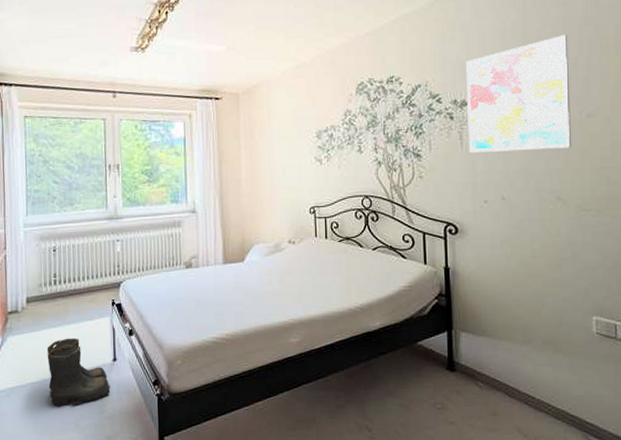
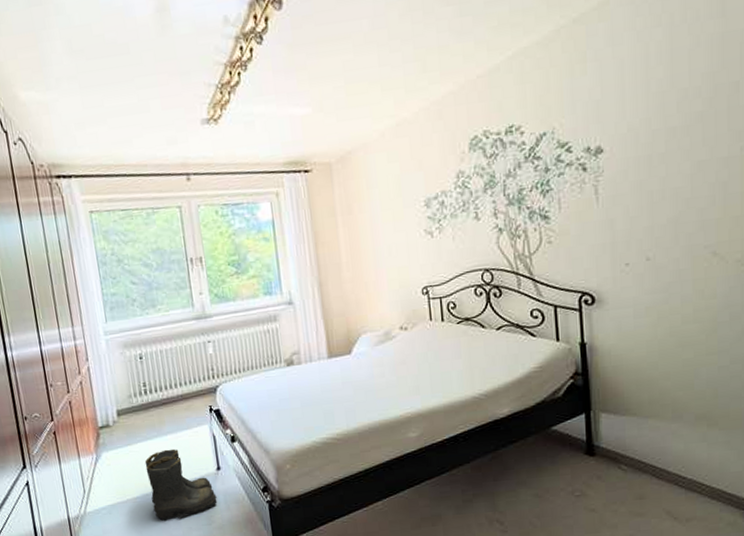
wall art: present [465,35,572,153] -> none [599,53,731,209]

